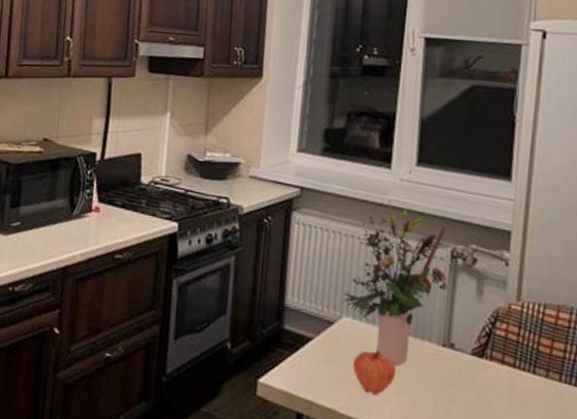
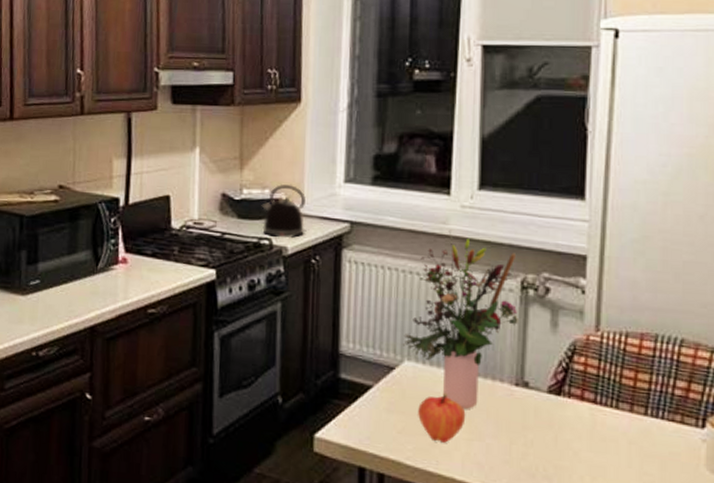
kettle: none [222,150,262,199] -> present [261,184,307,239]

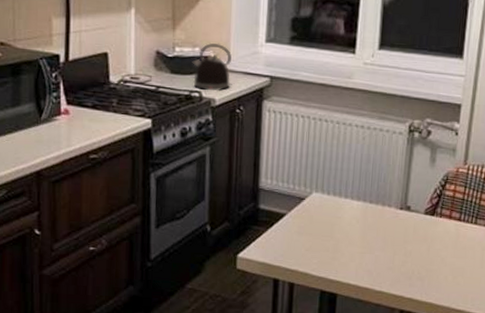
bouquet: present [402,229,518,410] -> none [311,83,406,230]
fruit: present [418,394,466,443] -> none [322,218,361,256]

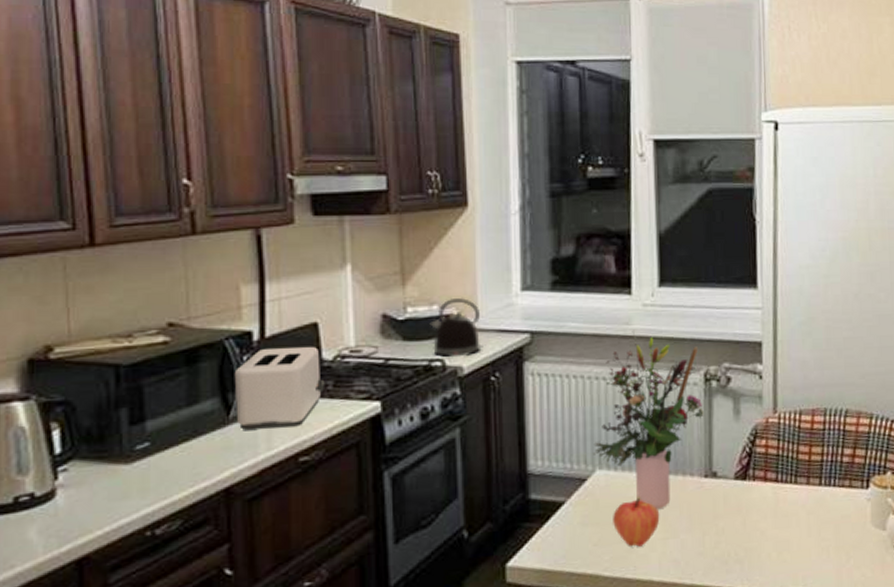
toaster: none [45,69,111,132] -> present [234,346,325,430]
bouquet: none [311,83,406,230] -> present [592,330,704,510]
fruit: none [322,218,361,256] -> present [613,497,660,547]

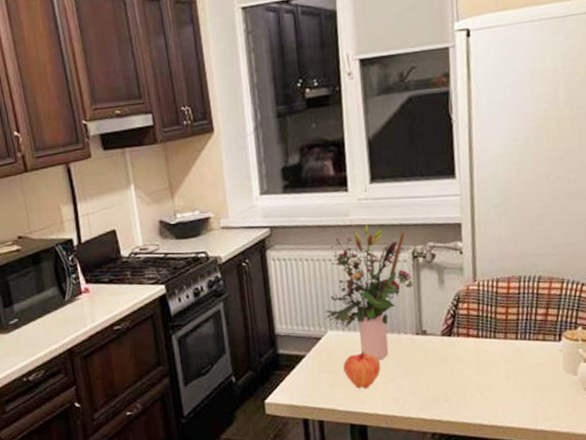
toaster: present [234,346,325,430] -> none [64,247,126,309]
kettle: present [429,297,483,357] -> none [194,203,235,250]

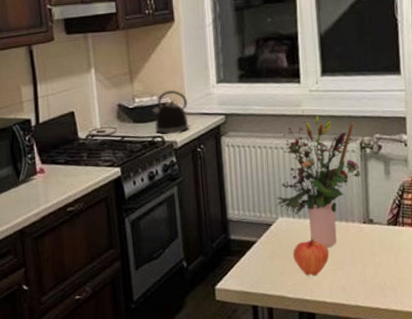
kettle: none [194,203,235,250] -> present [151,89,191,134]

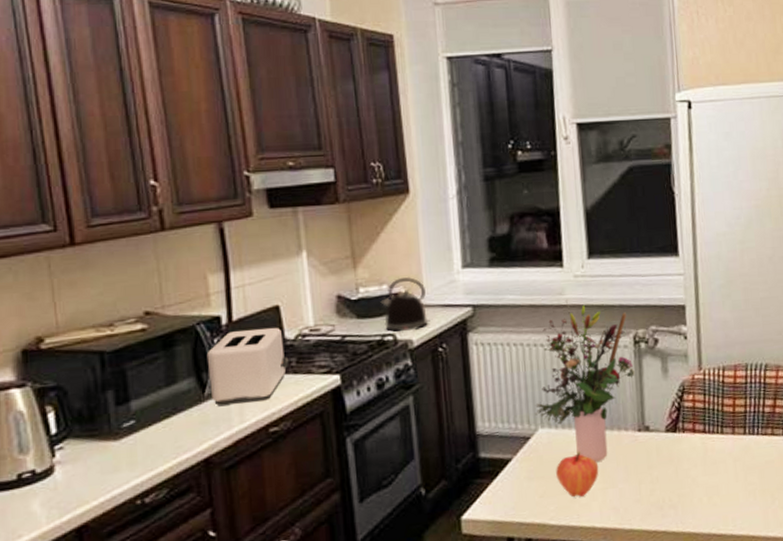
toaster: none [20,128,82,189] -> present [206,327,289,406]

